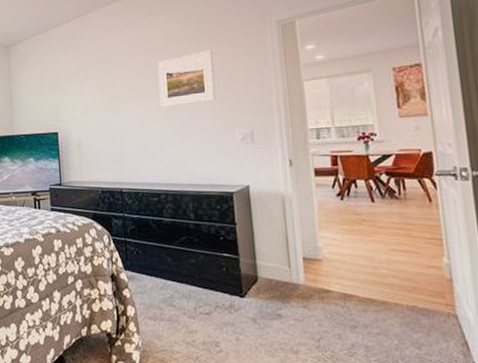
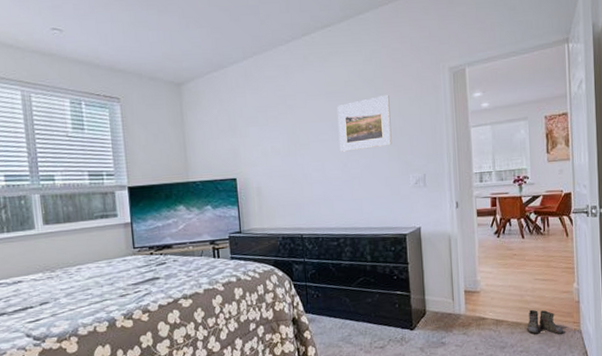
boots: none [380,285,434,318] -> present [524,309,564,335]

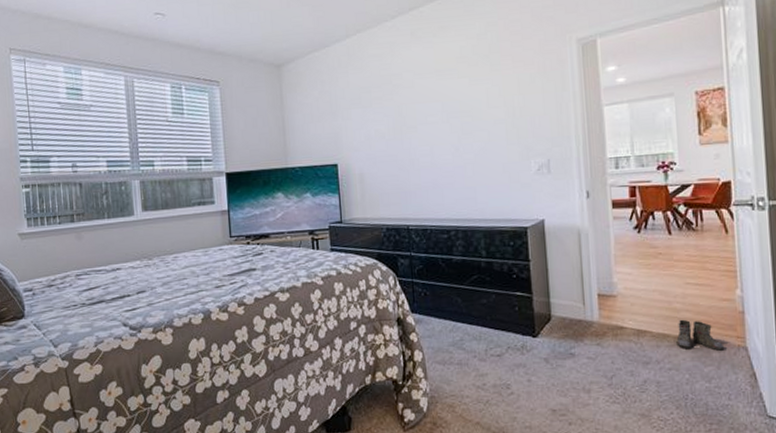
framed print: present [337,94,392,152] -> none [448,71,511,135]

